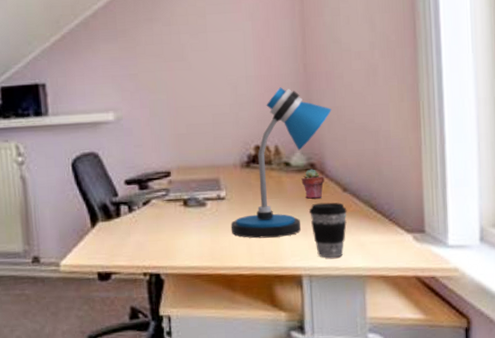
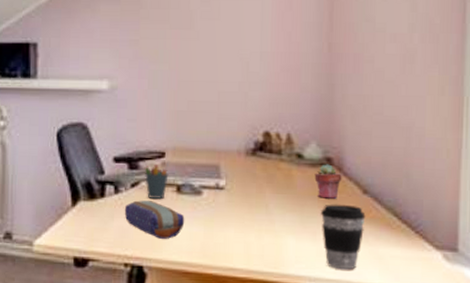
pencil case: none [139,215,194,248] -> present [124,200,185,239]
pen holder: none [153,179,176,214] -> present [144,161,170,200]
desk lamp: present [231,87,332,239] -> none [228,67,357,239]

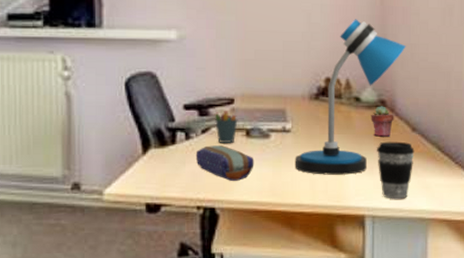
desk lamp: none [228,67,357,239] -> present [294,19,406,175]

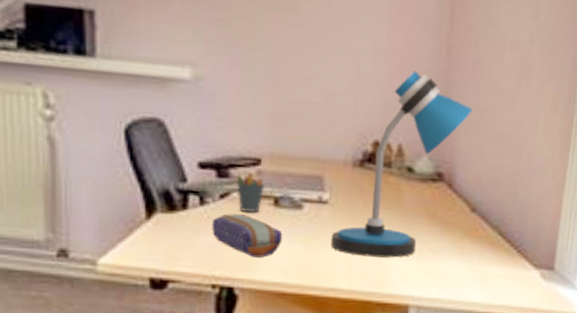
potted succulent: present [371,106,394,137] -> none [424,179,452,217]
coffee cup: present [376,141,415,199] -> none [427,221,472,289]

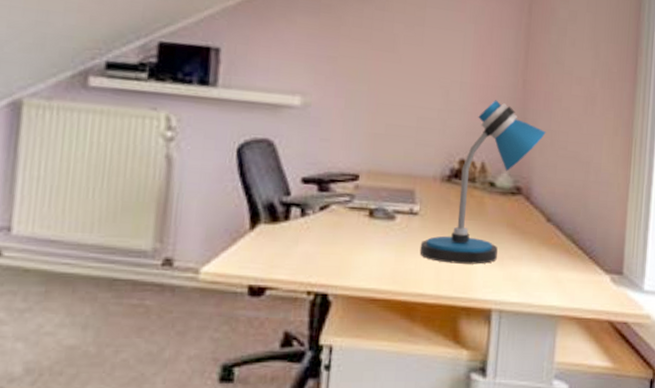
pencil case: present [211,213,283,258] -> none [310,224,376,265]
pen holder: present [236,170,267,214] -> none [335,184,364,224]

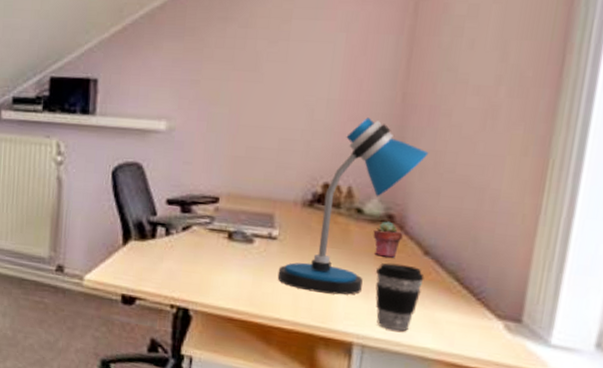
potted succulent: none [504,193,529,226] -> present [373,221,403,258]
coffee cup: none [508,231,548,293] -> present [375,262,425,332]

